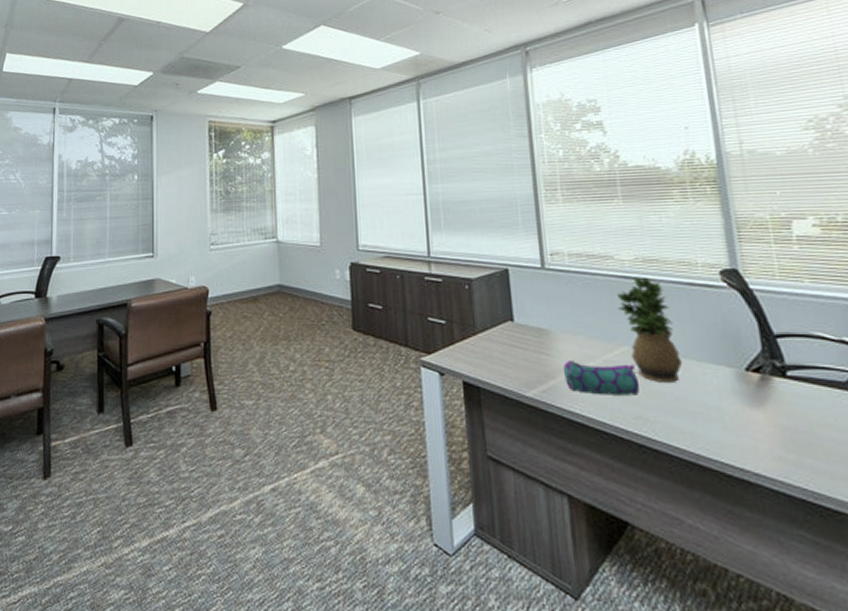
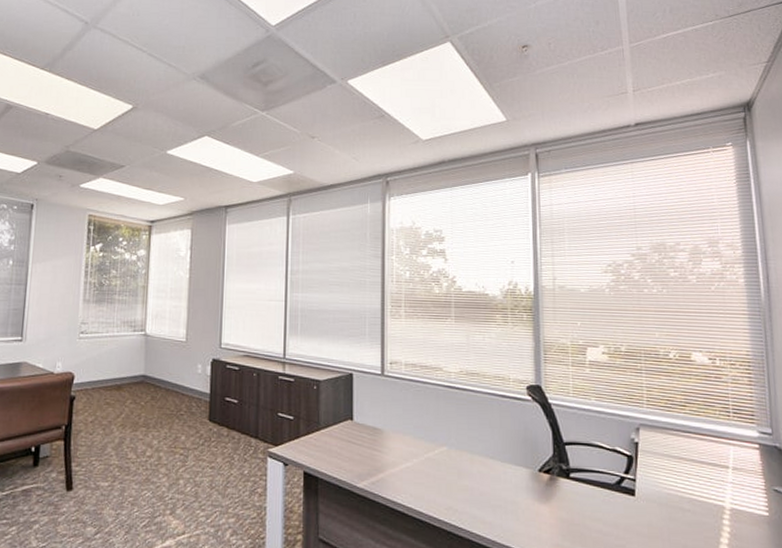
pencil case: present [564,359,640,395] -> none [392,456,453,489]
potted plant: present [617,277,683,382] -> none [441,387,490,479]

